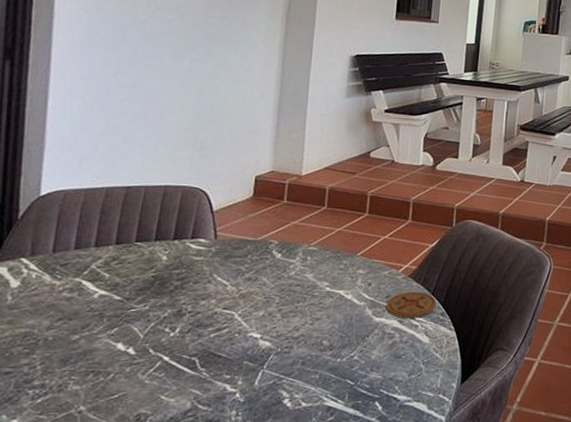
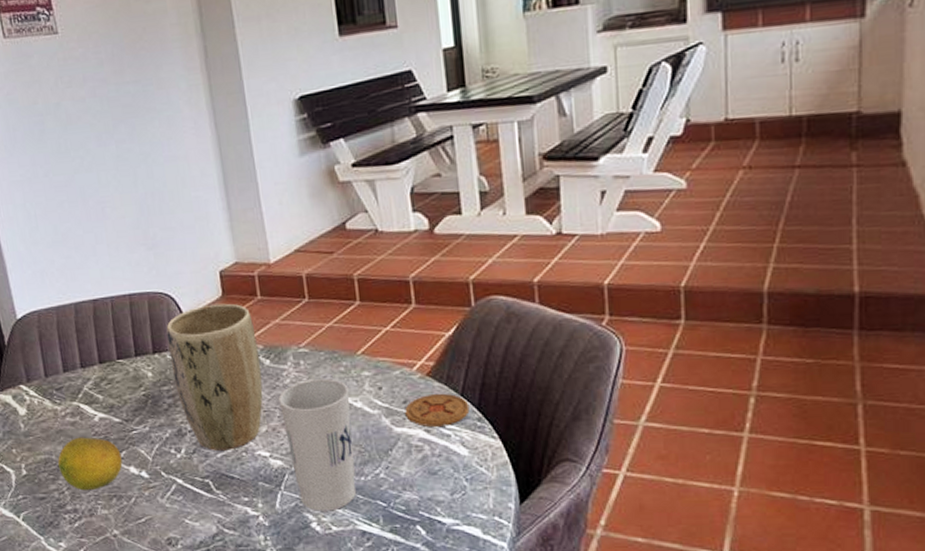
fruit: none [38,312,112,366] -> present [58,437,123,491]
plant pot: none [187,202,275,331] -> present [166,303,263,451]
cup: none [279,273,344,389] -> present [278,379,357,511]

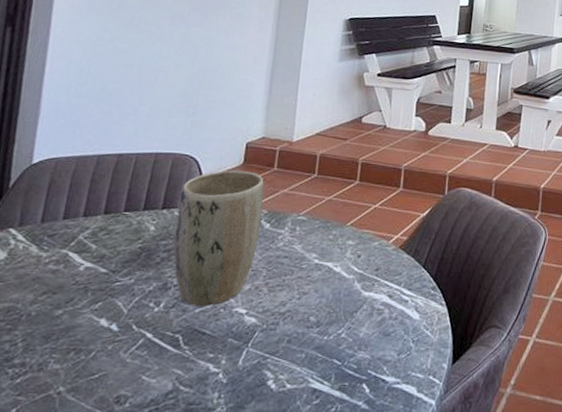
fruit: present [58,437,123,491] -> none [20,285,97,343]
cup: present [278,379,357,511] -> none [263,244,333,369]
coaster: present [405,393,470,427] -> none [375,263,428,293]

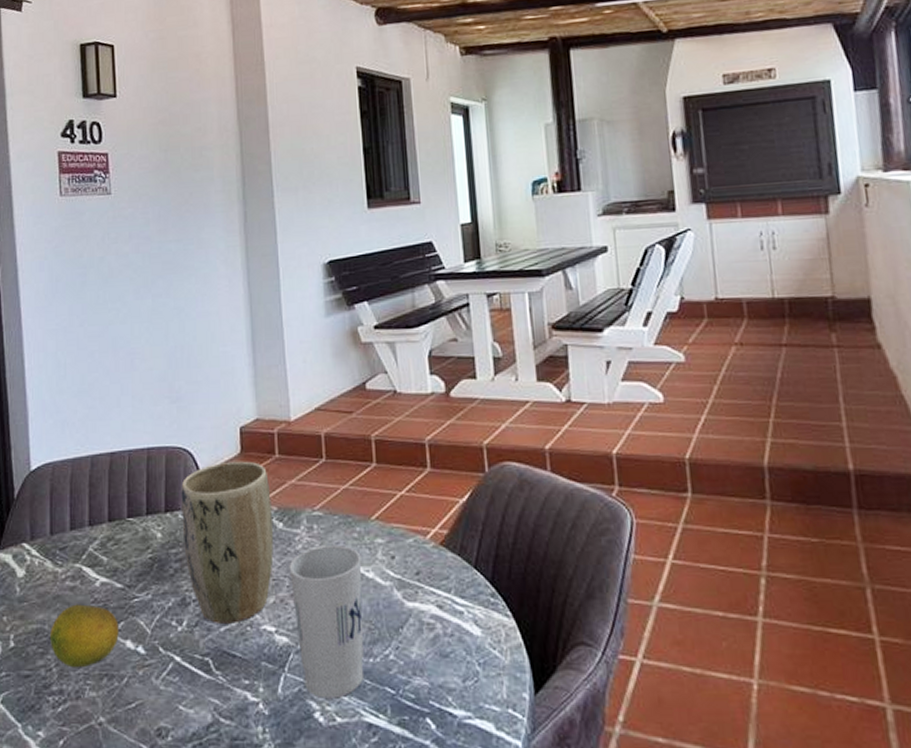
fruit: none [20,285,97,343] -> present [50,604,119,668]
cup: none [263,244,333,369] -> present [289,545,365,699]

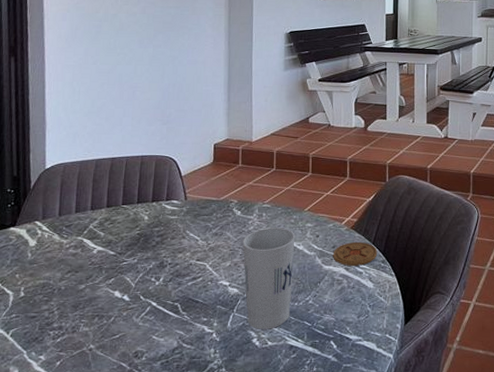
fruit: present [50,604,119,668] -> none [54,266,110,311]
plant pot: present [181,461,274,624] -> none [164,168,234,280]
coaster: none [417,564,483,602] -> present [333,241,378,266]

